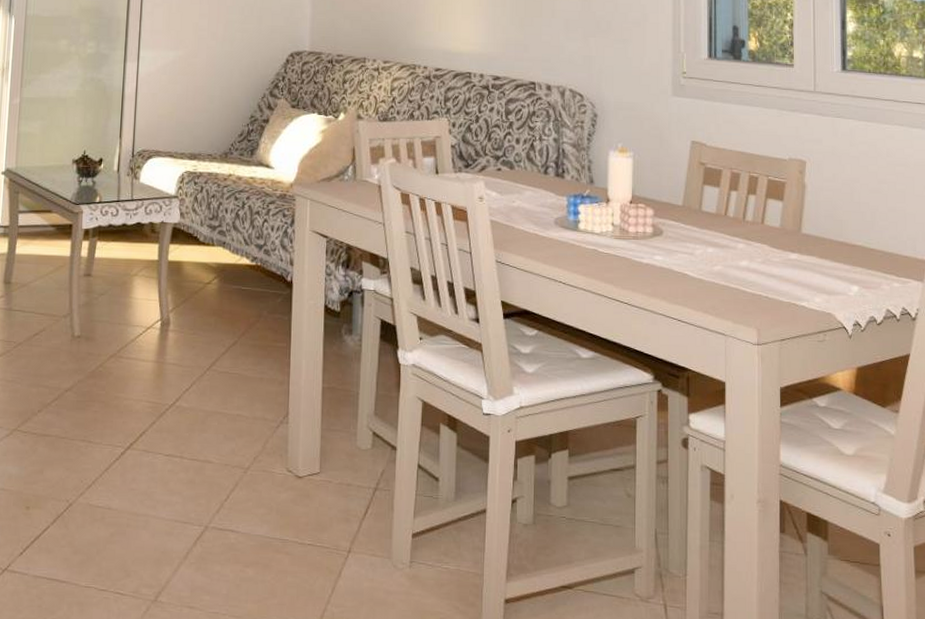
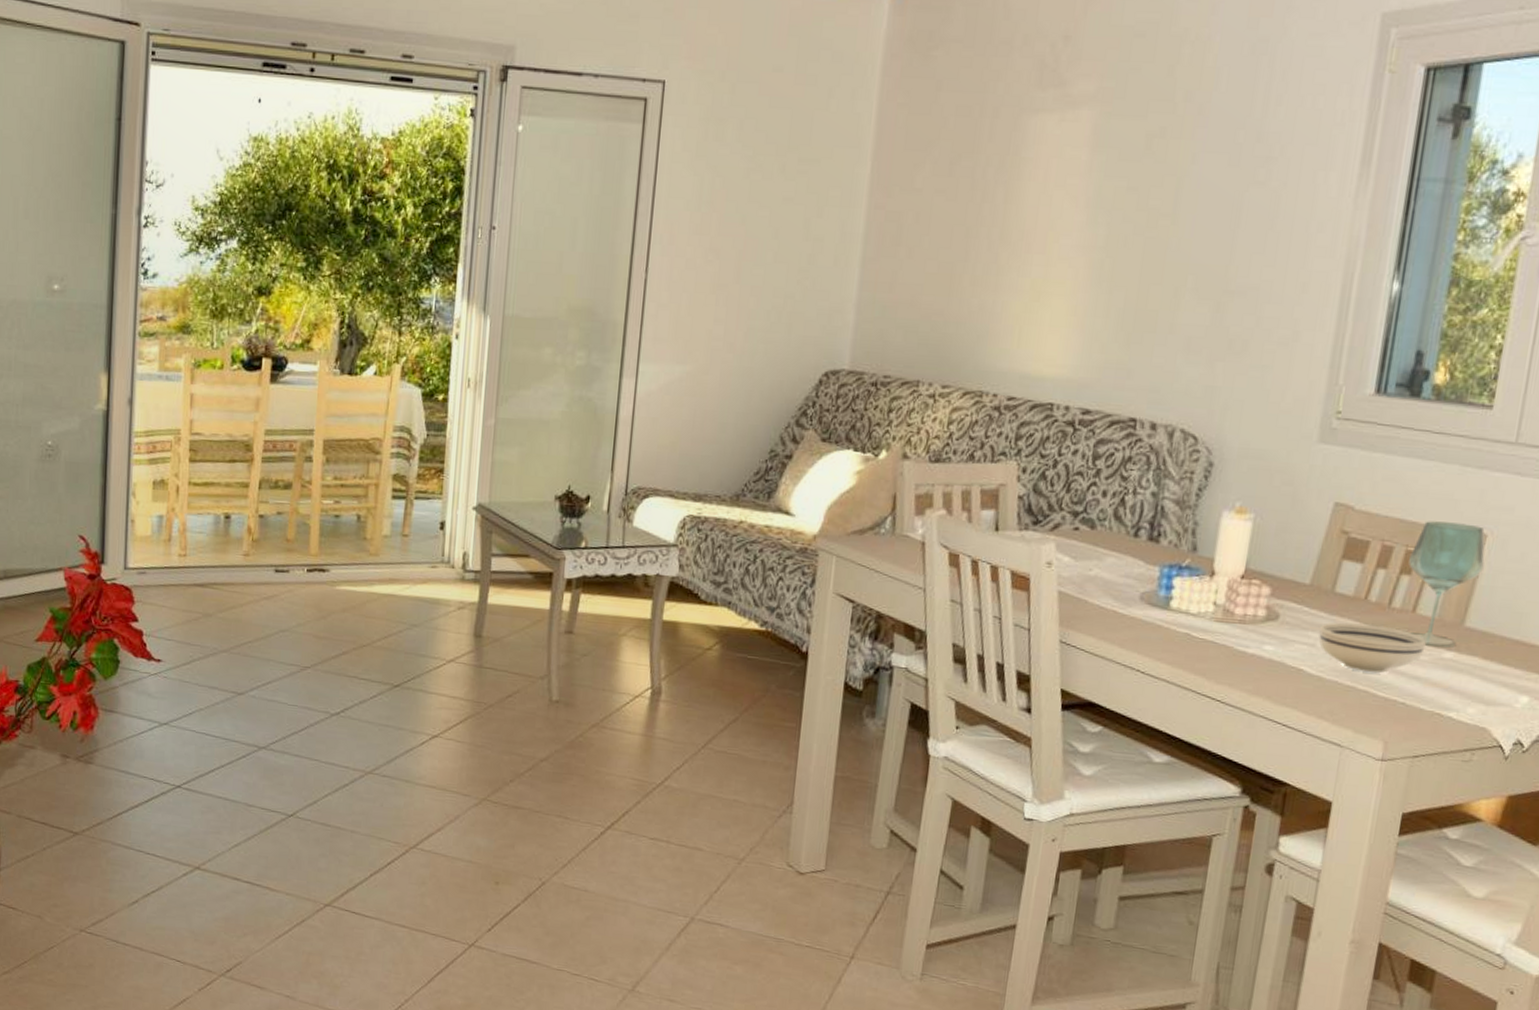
bowl: none [695,234,777,274] -> present [1318,622,1428,673]
wine glass: none [753,152,808,251] -> present [1408,521,1485,649]

